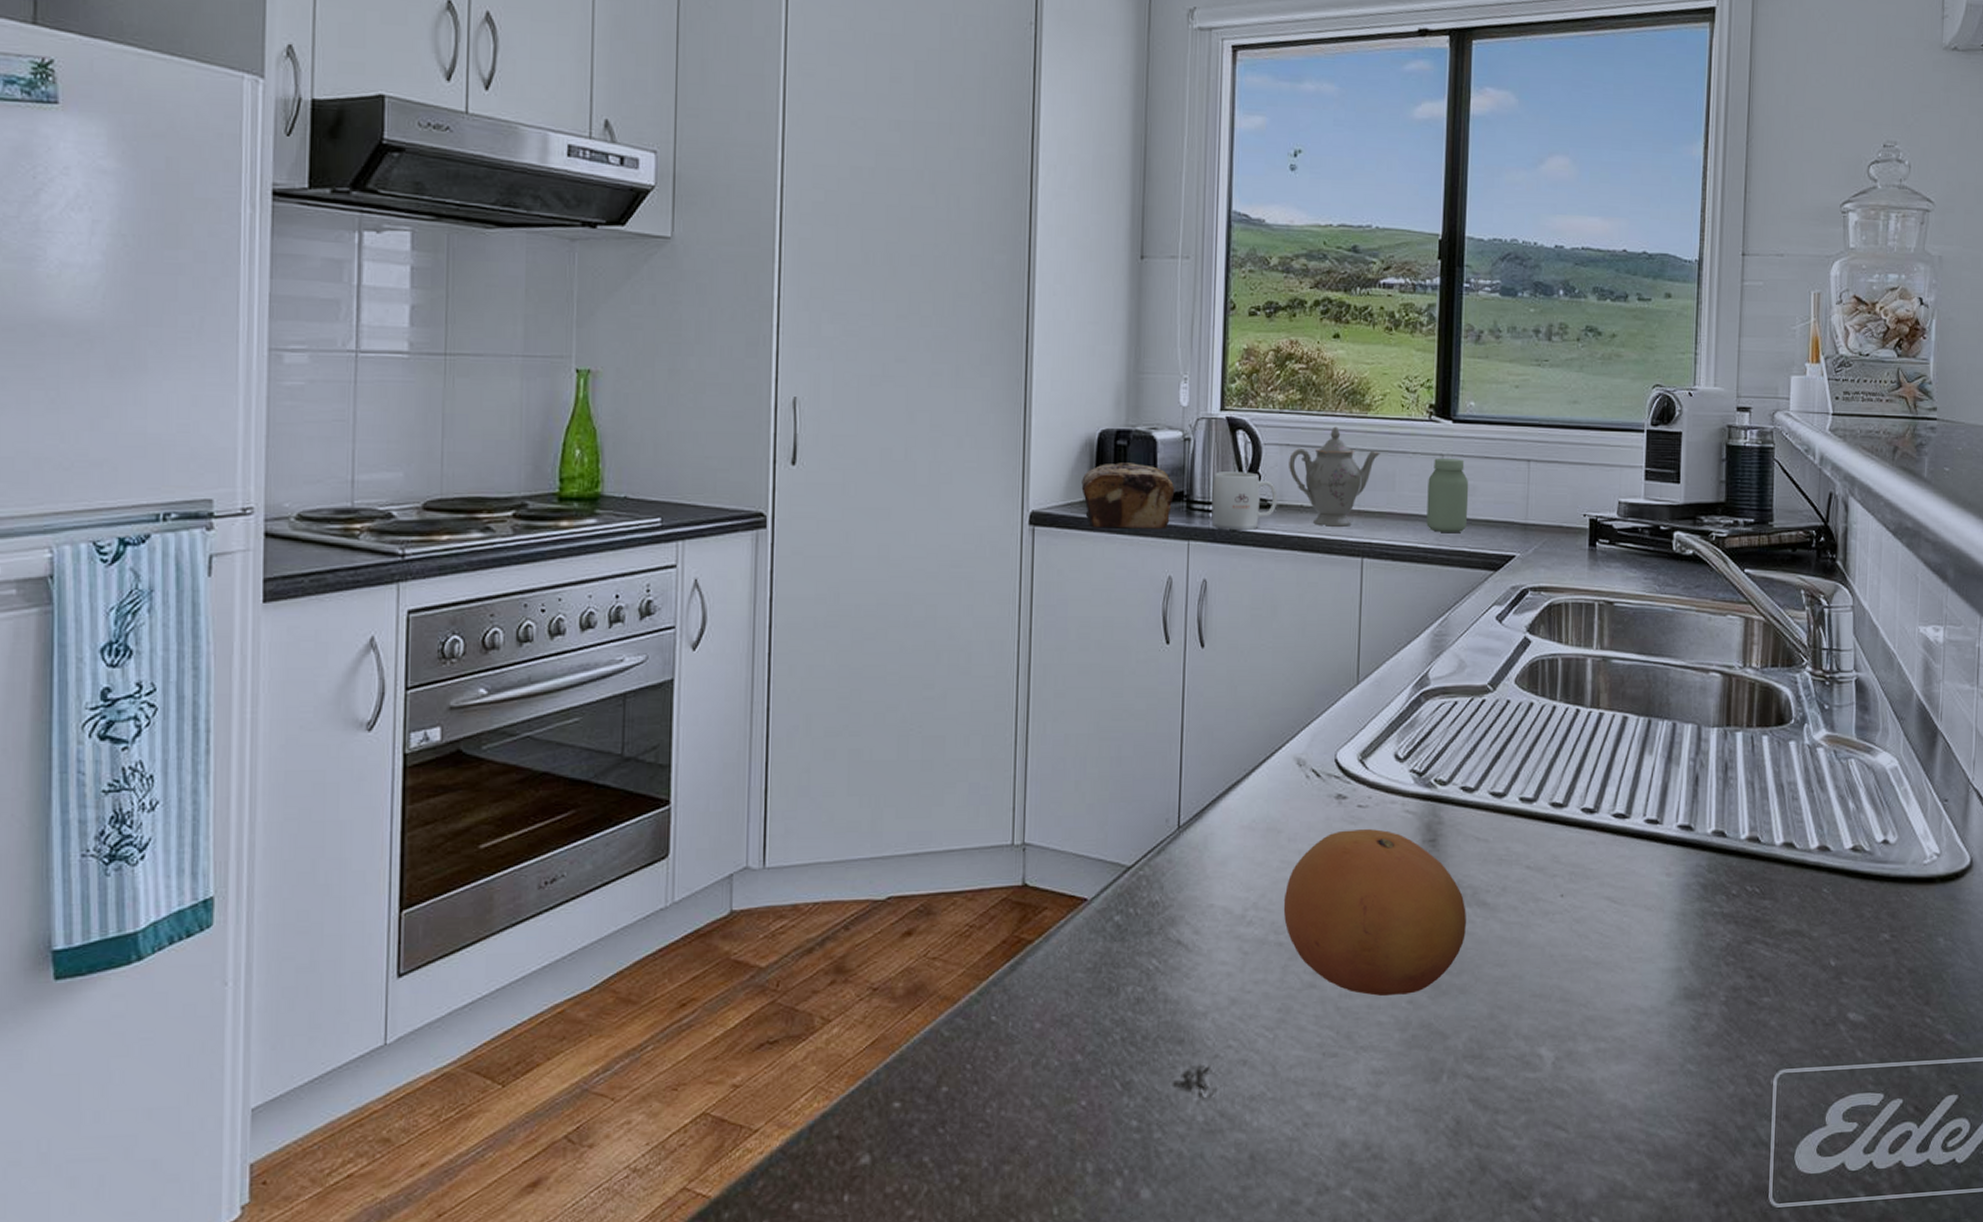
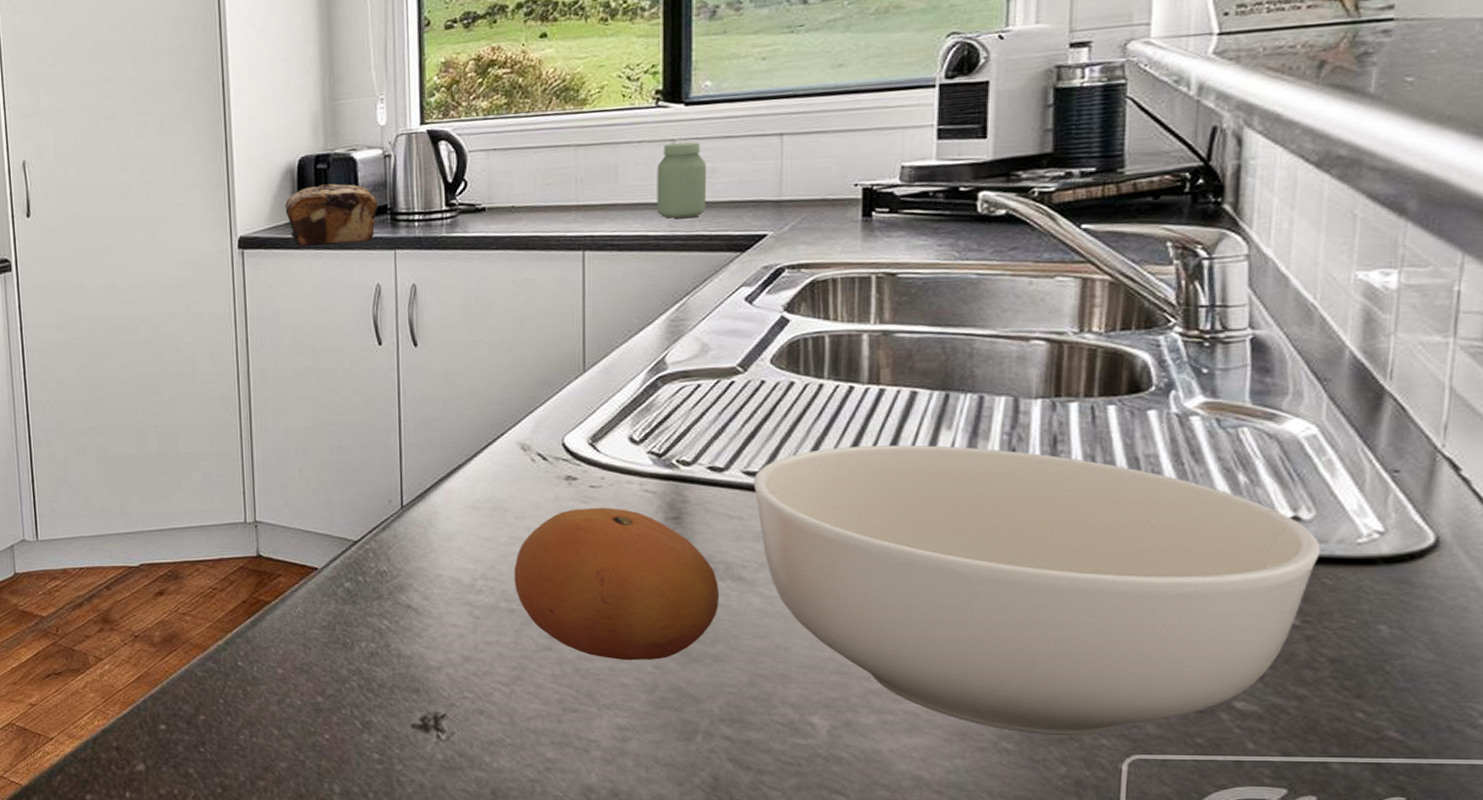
mug: present [1211,472,1278,530] -> none [416,180,487,237]
teapot: present [1289,426,1380,527] -> none [497,125,599,224]
bowl: none [1498,768,1901,1055] -> present [753,445,1321,736]

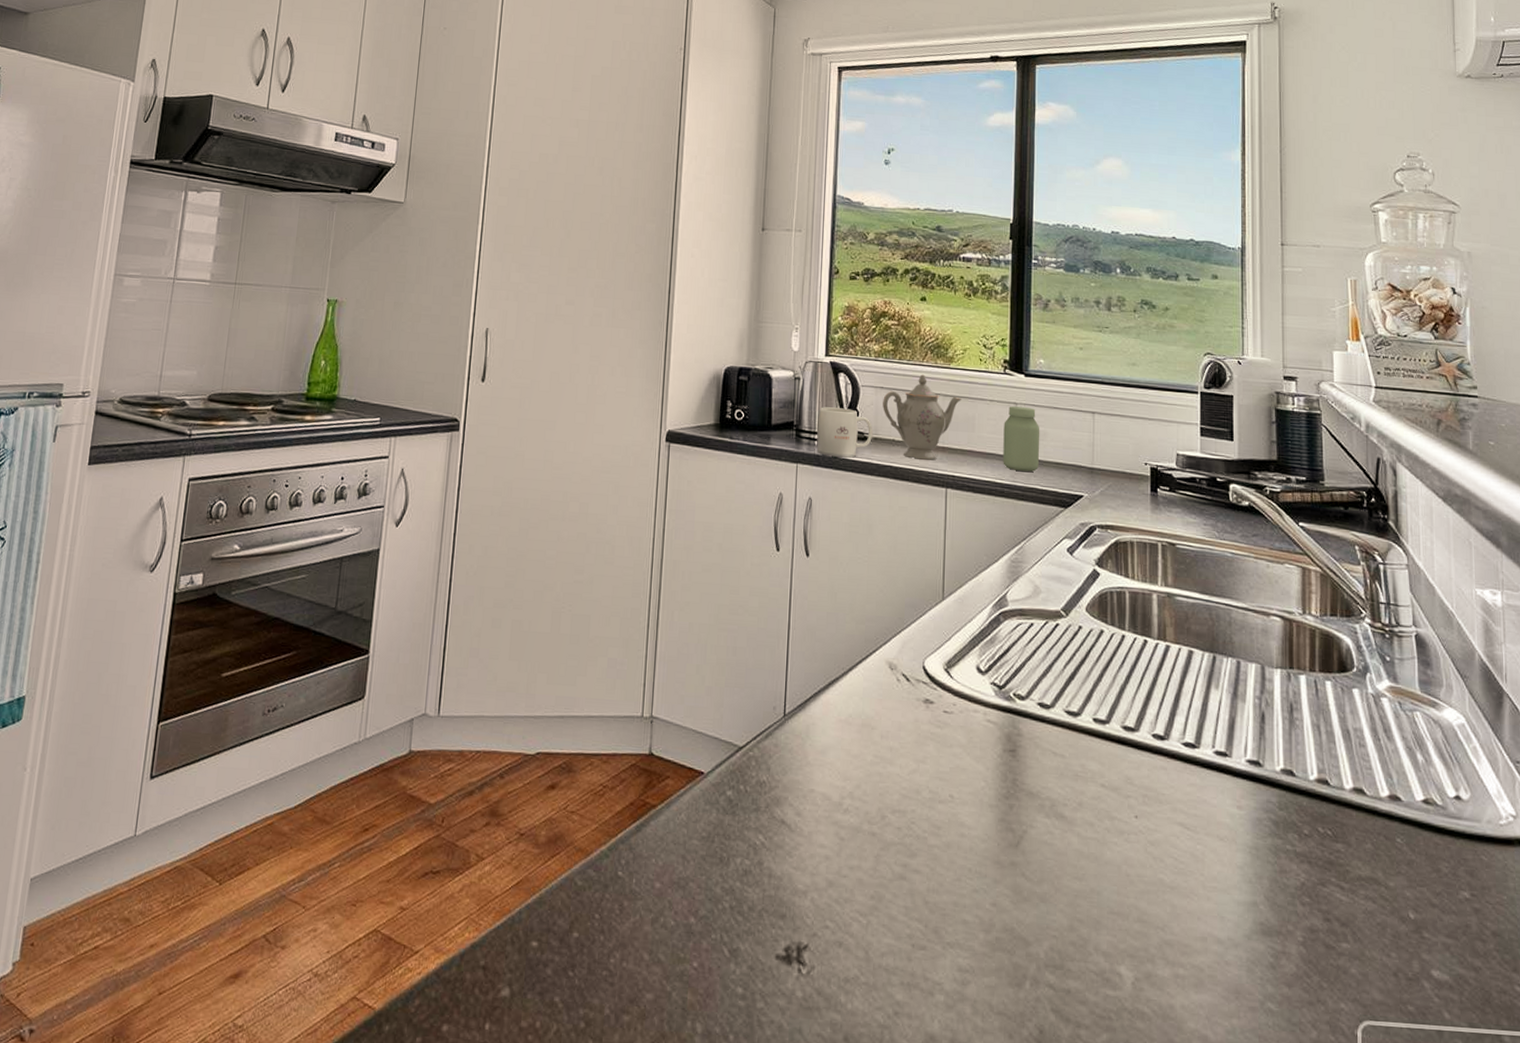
bread loaf: present [285,183,378,247] -> none [709,394,787,452]
mug: none [416,180,487,237] -> present [816,407,874,458]
teapot: none [497,125,599,224] -> present [883,374,961,460]
fruit: present [513,507,719,660] -> none [876,732,1045,897]
bowl: present [753,445,1321,736] -> none [1073,695,1477,999]

